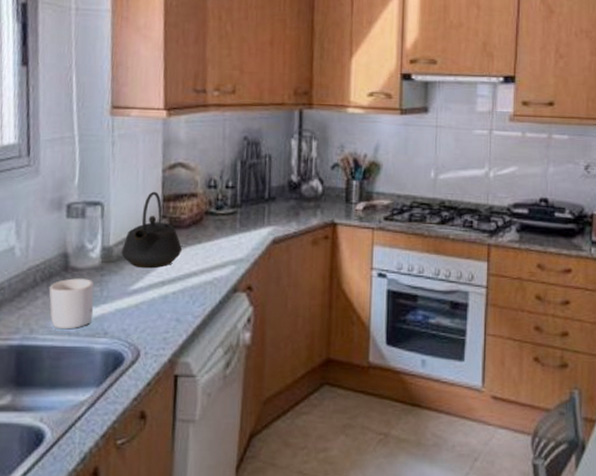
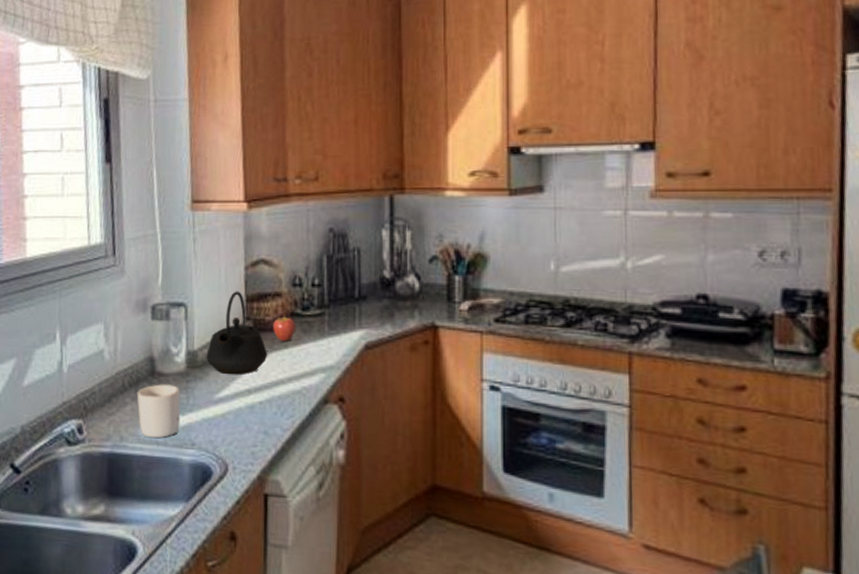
fruit: none [188,211,210,237] -> present [273,312,296,341]

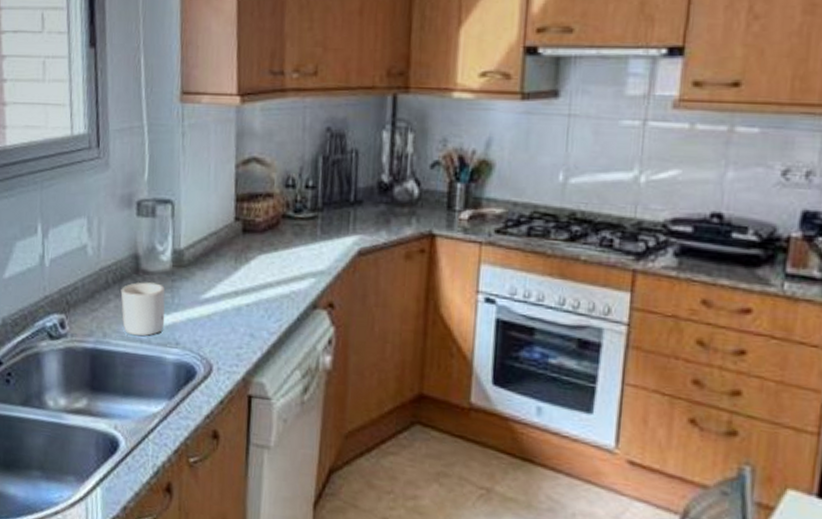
kettle: present [206,291,267,375] -> none [193,189,256,276]
fruit: present [273,312,296,341] -> none [263,214,287,244]

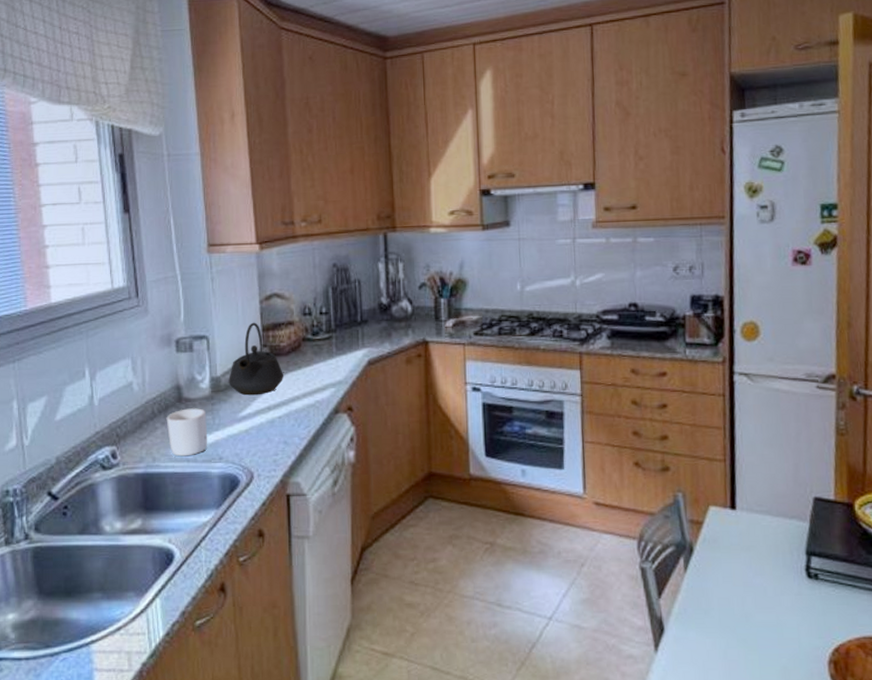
kettle: none [193,189,256,276] -> present [228,322,283,396]

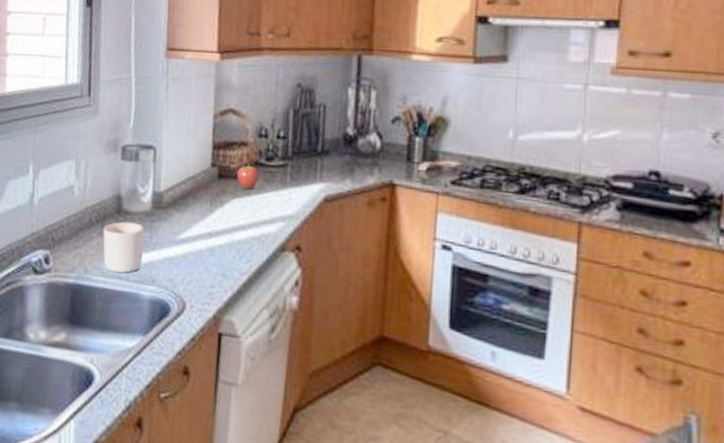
kettle: present [228,322,283,396] -> none [171,137,230,218]
fruit: none [287,338,307,363] -> present [237,161,259,189]

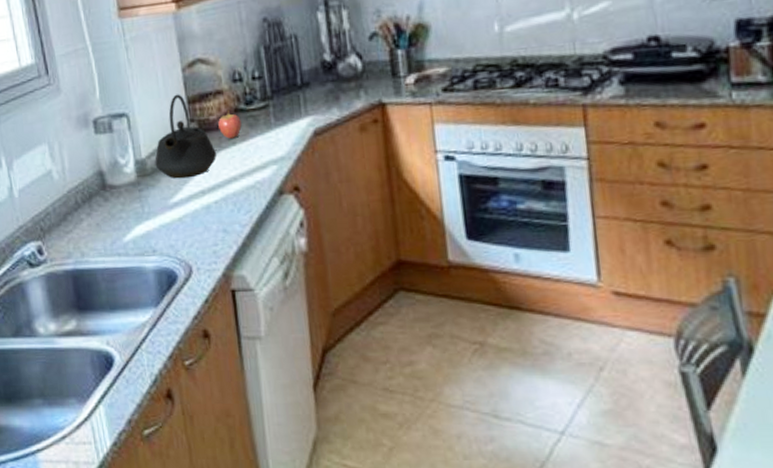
mug: present [102,221,145,274] -> none [91,195,139,251]
kettle: none [171,137,230,218] -> present [155,94,217,179]

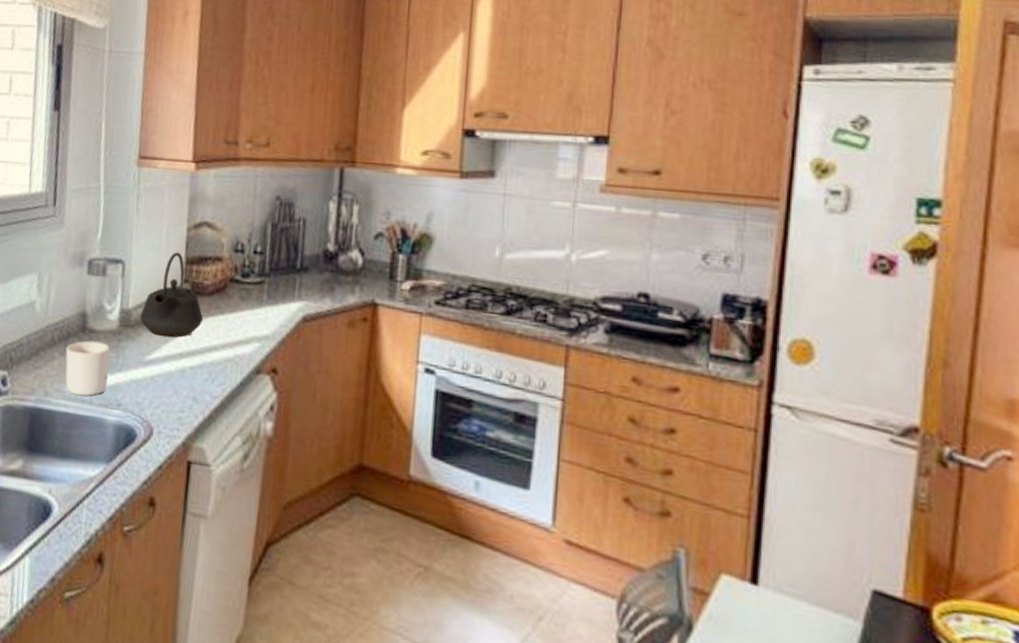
mug: none [91,195,139,251] -> present [65,340,111,397]
fruit: present [218,109,242,139] -> none [211,278,234,308]

